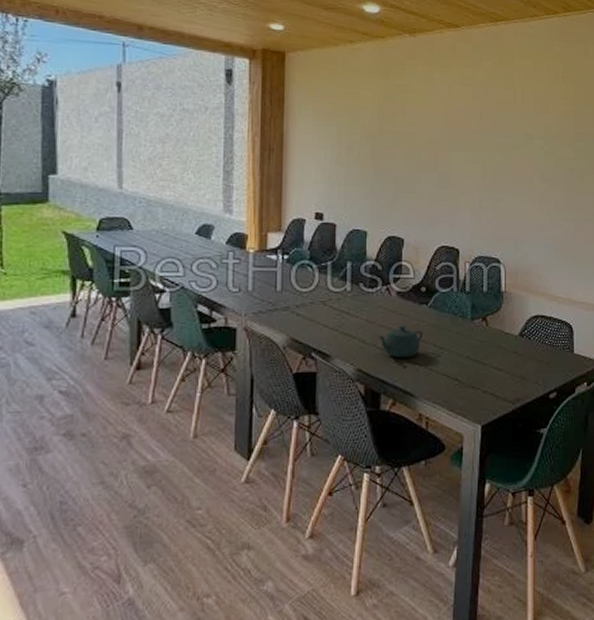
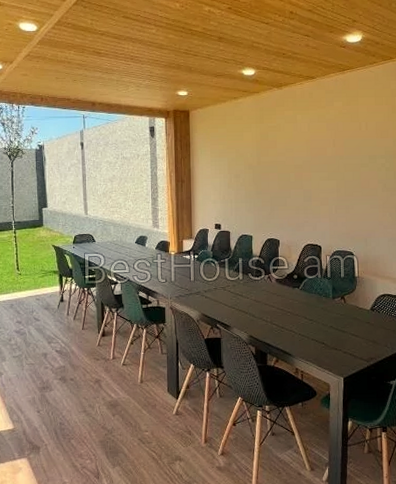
teapot: present [378,325,424,358] -> none [263,303,297,328]

